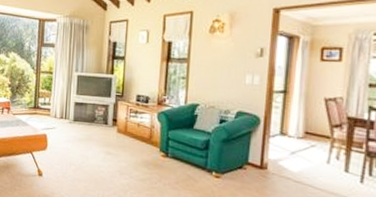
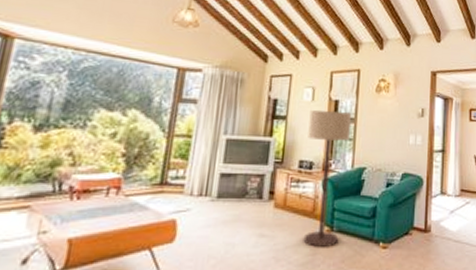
floor lamp: none [142,51,185,169] -> present [303,110,352,247]

